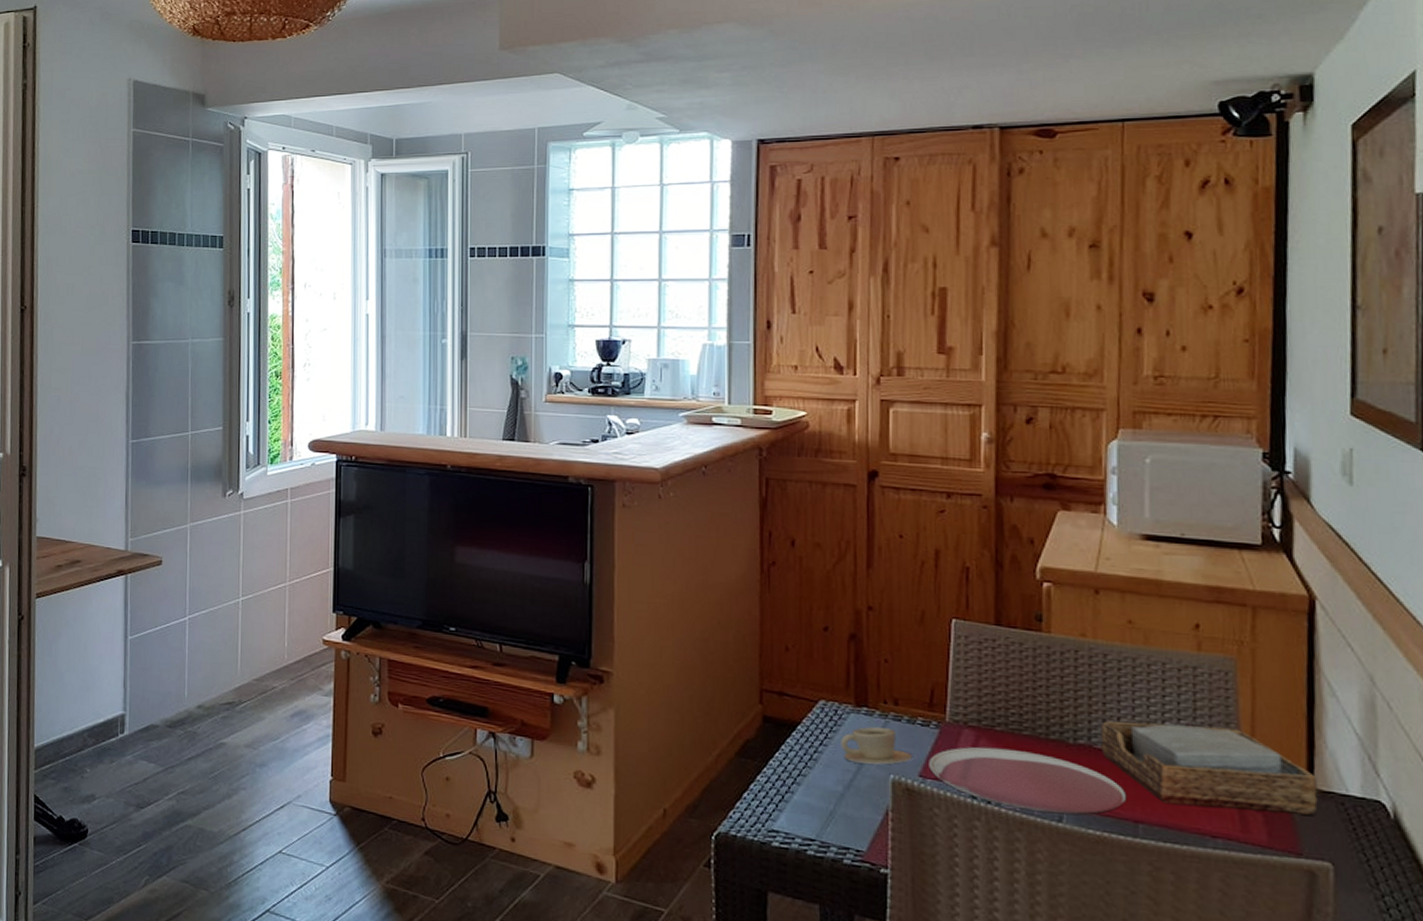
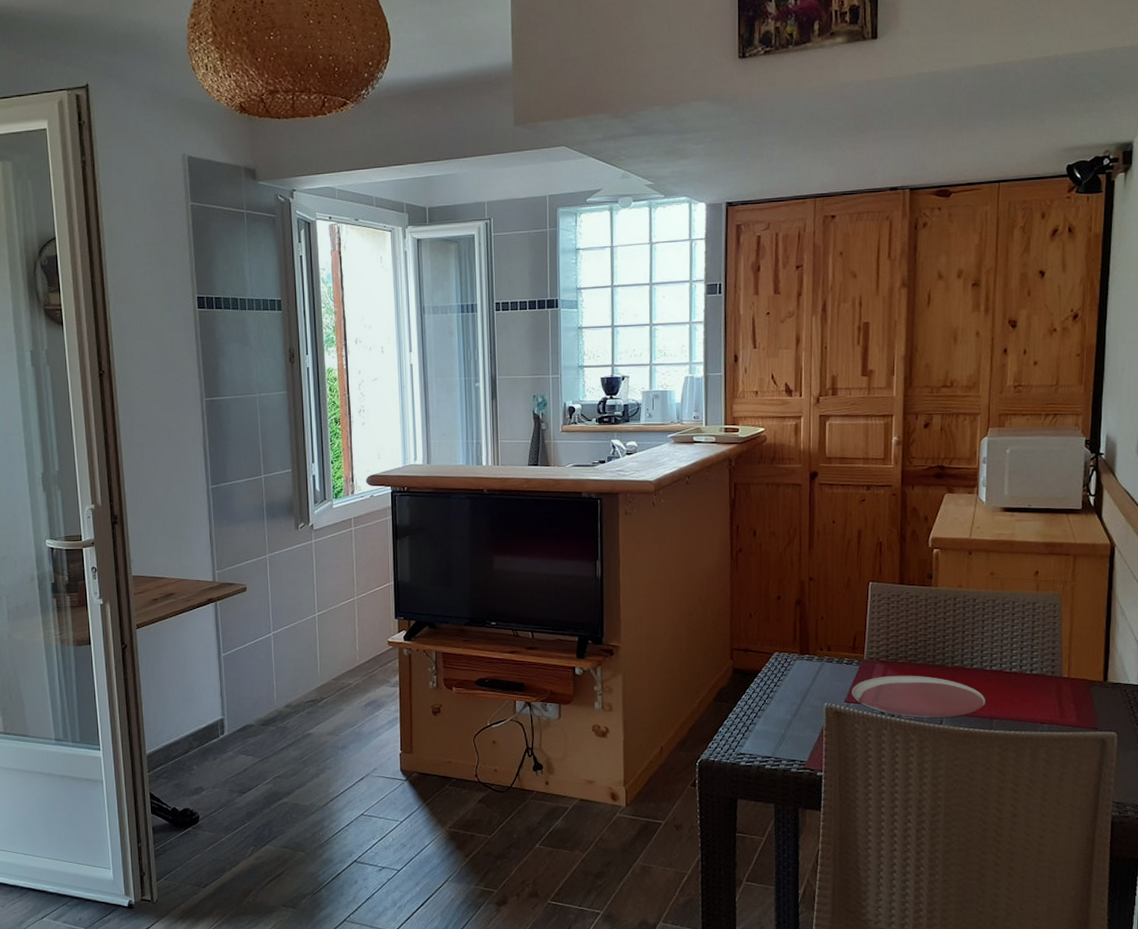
cup: present [841,727,914,765] -> none [790,669,841,697]
napkin holder: present [1100,721,1318,816] -> none [969,645,1109,704]

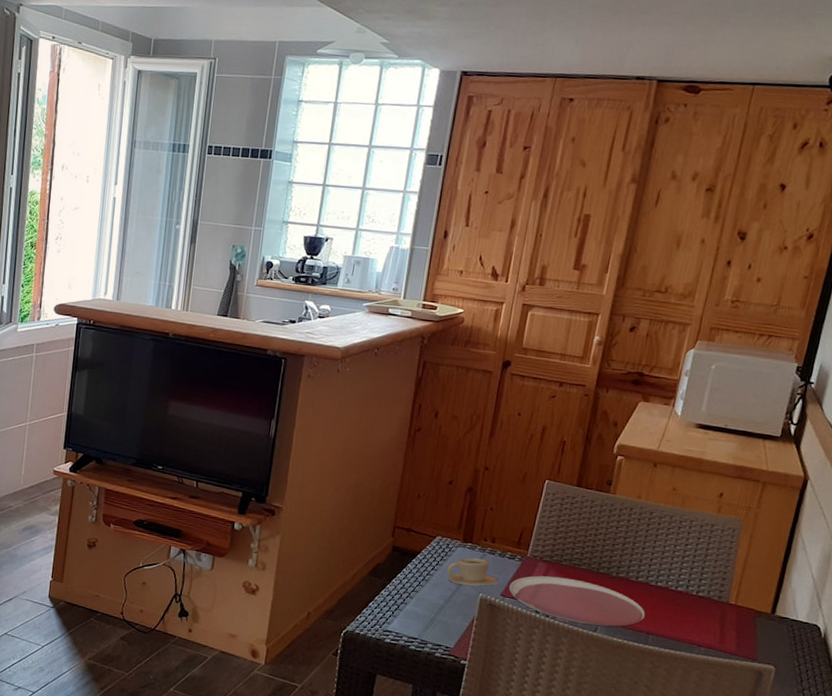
cup: none [790,669,841,697] -> present [447,558,499,586]

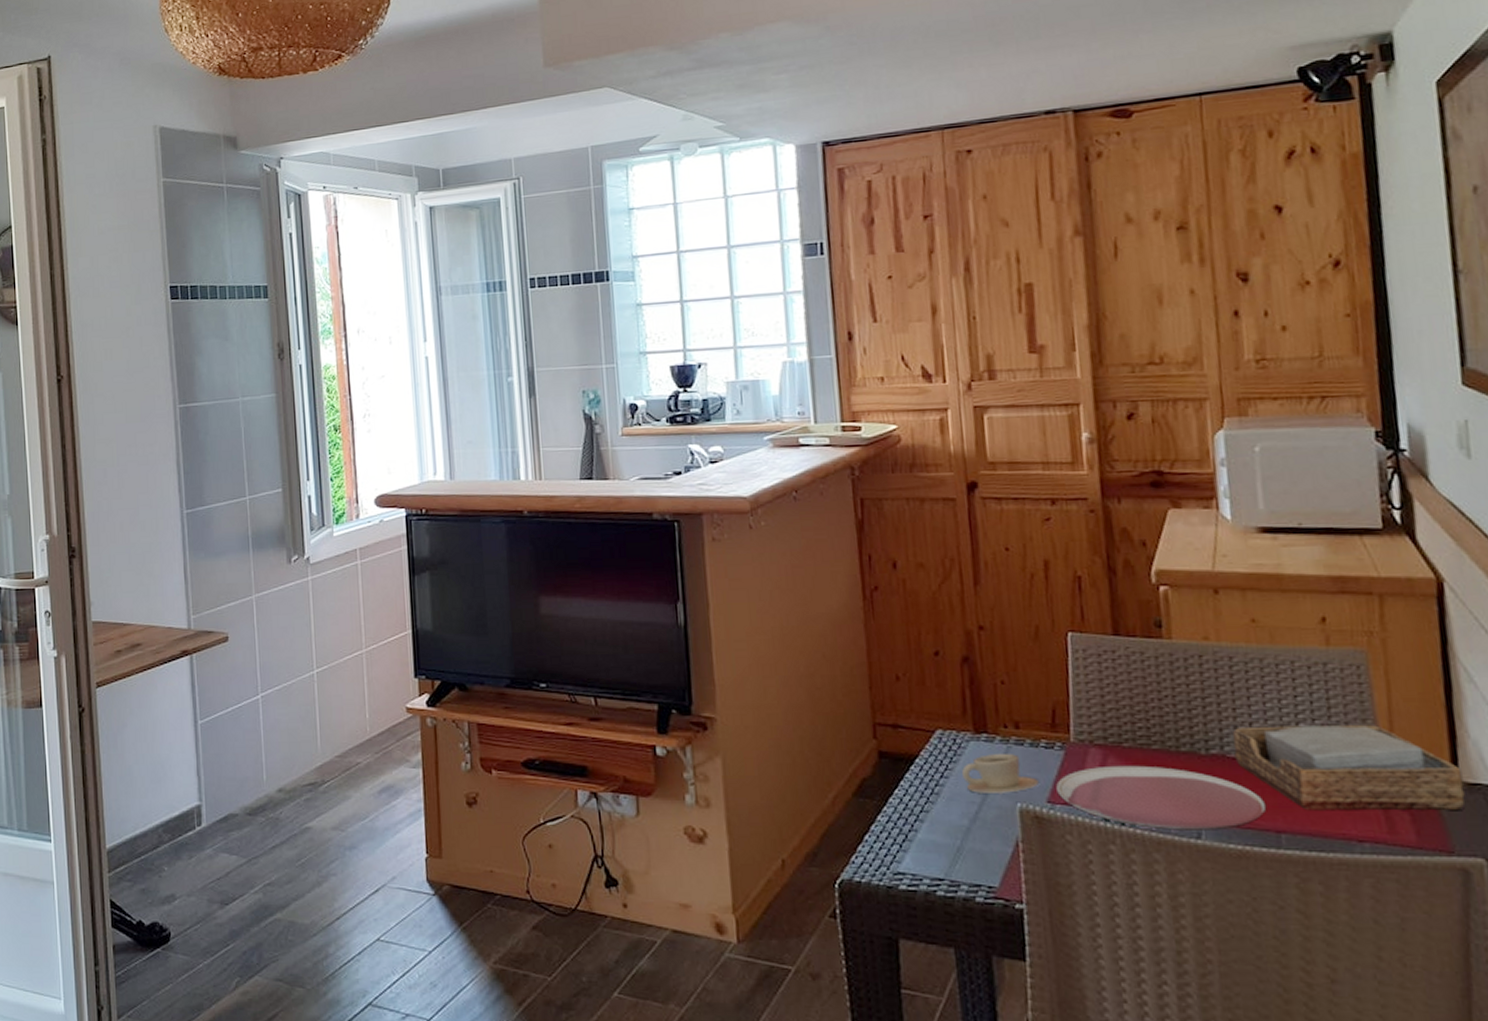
napkin holder: none [634,561,779,634] -> present [1232,725,1465,811]

